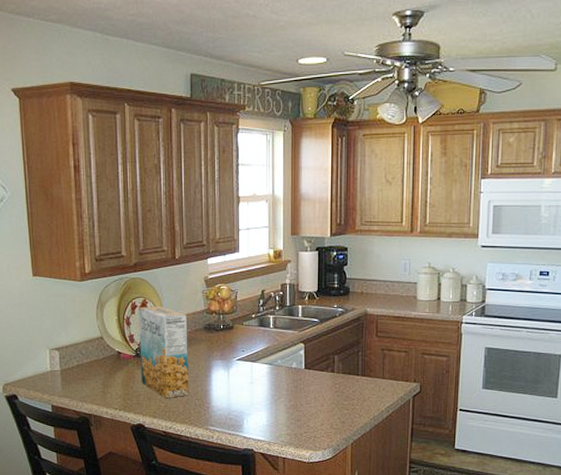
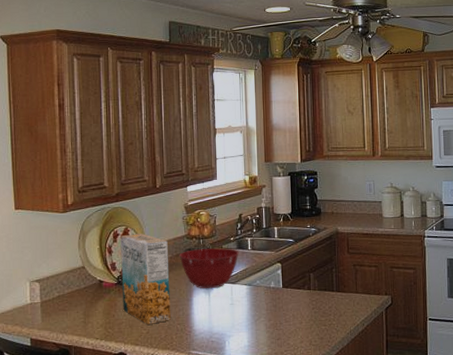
mixing bowl: none [198,324,260,366] -> present [179,248,239,289]

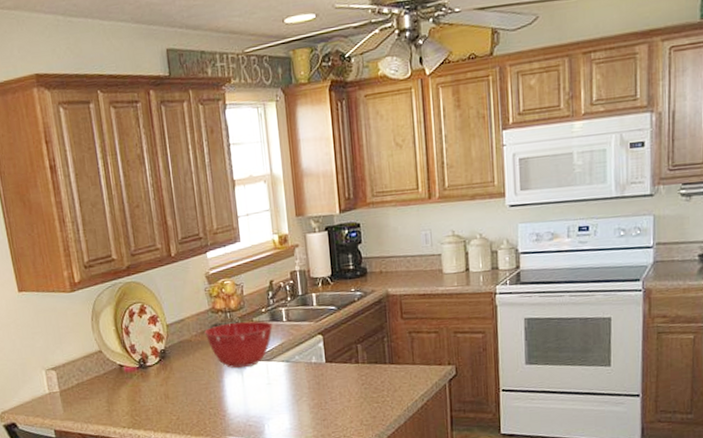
cereal box: present [121,234,171,325] -> none [137,310,202,410]

